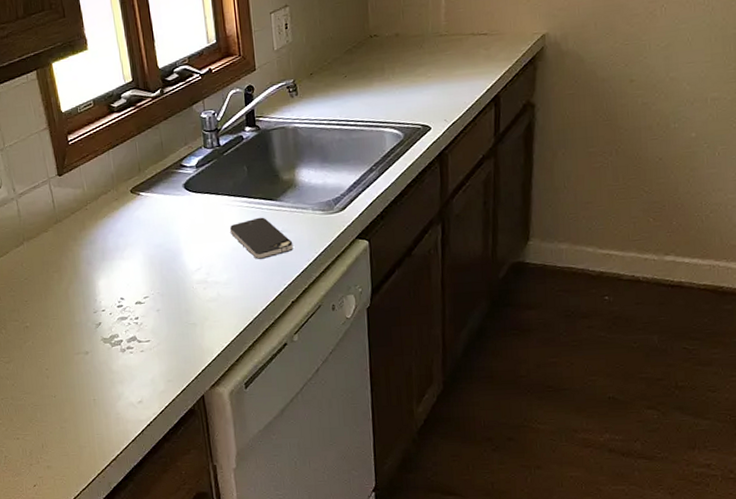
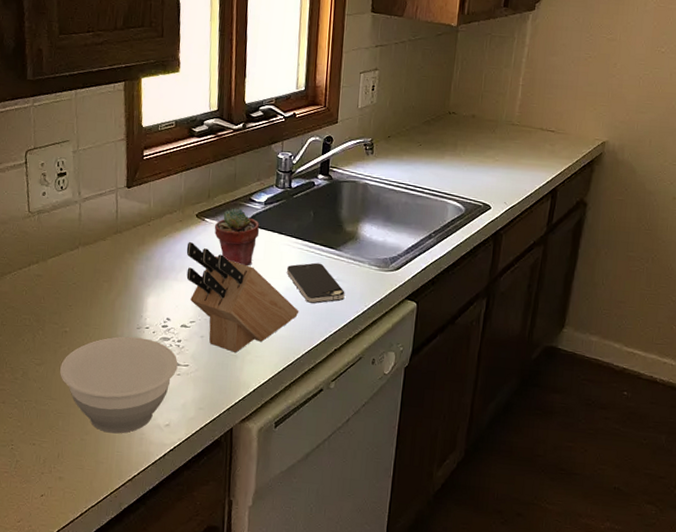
bowl: none [28,321,140,418] -> present [60,336,178,434]
knife block: none [127,218,250,321] -> present [186,241,299,352]
potted succulent: none [150,177,196,234] -> present [214,208,260,266]

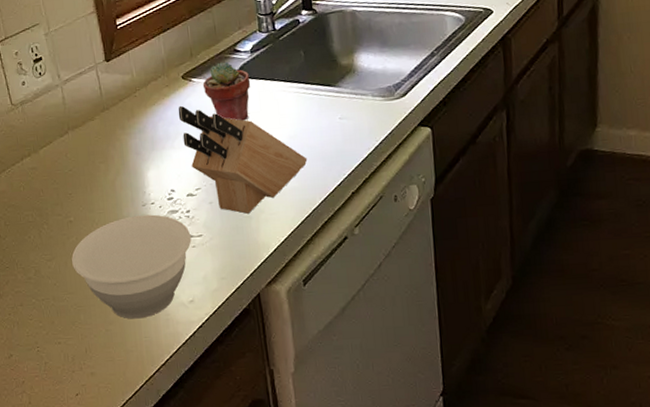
smartphone: present [286,262,345,304] -> none [286,104,353,148]

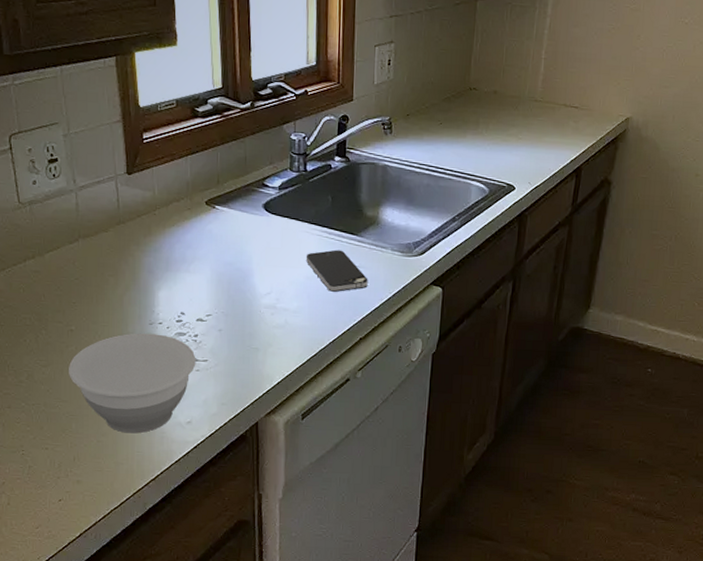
knife block: present [178,105,308,214] -> none [197,230,321,345]
potted succulent: present [202,62,251,121] -> none [226,194,275,255]
smartphone: none [286,104,353,148] -> present [305,249,368,292]

